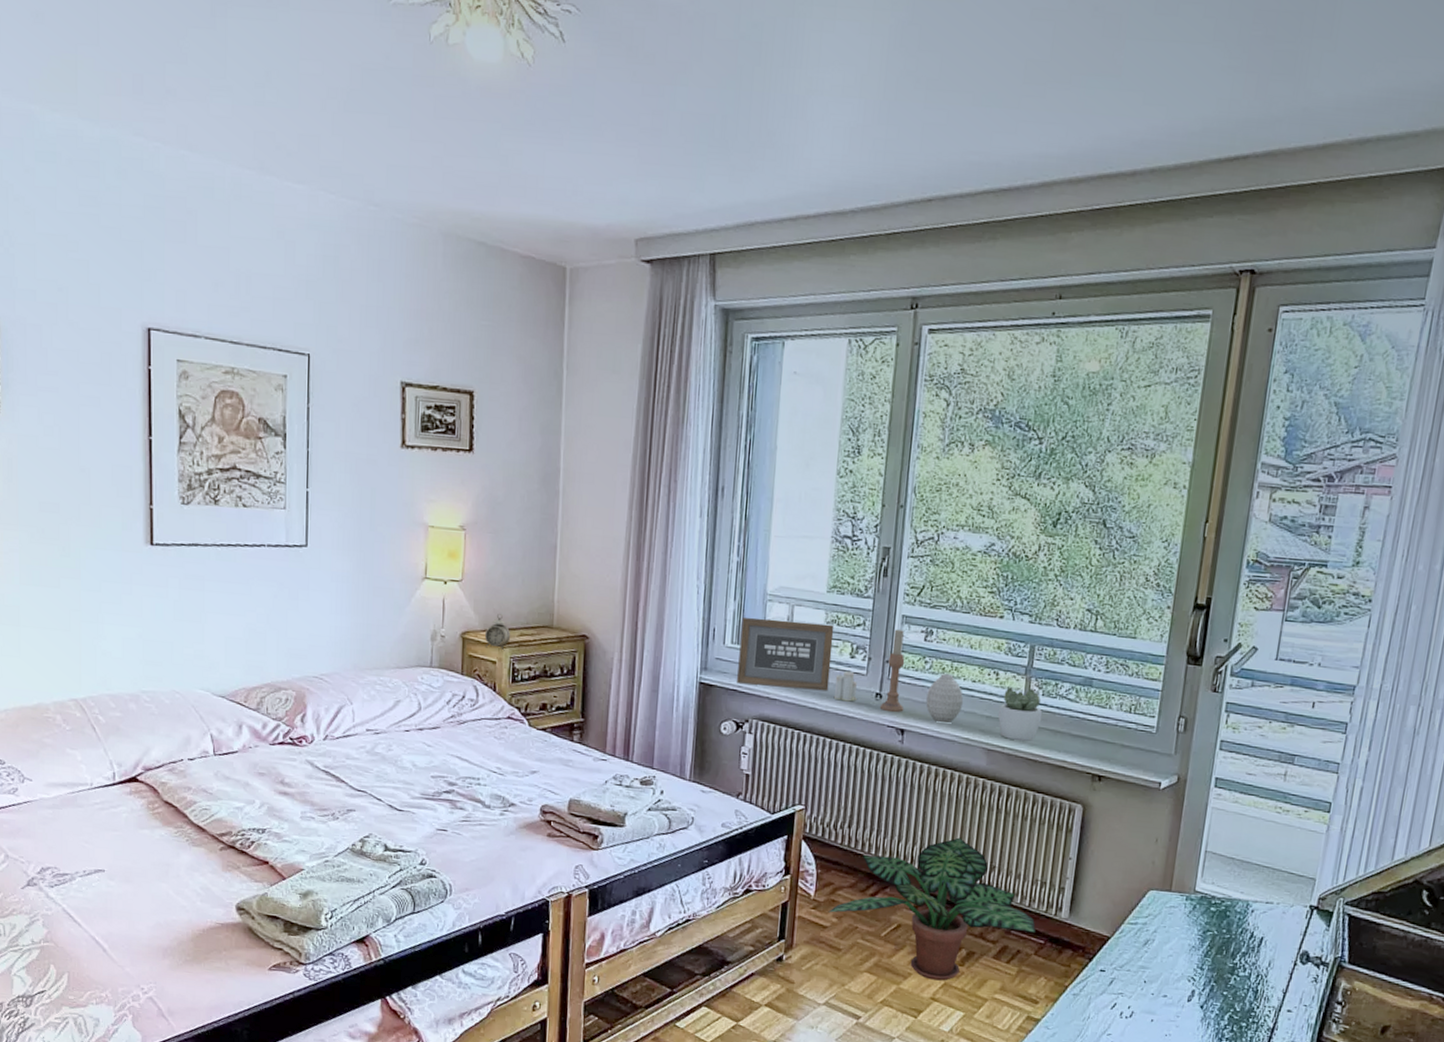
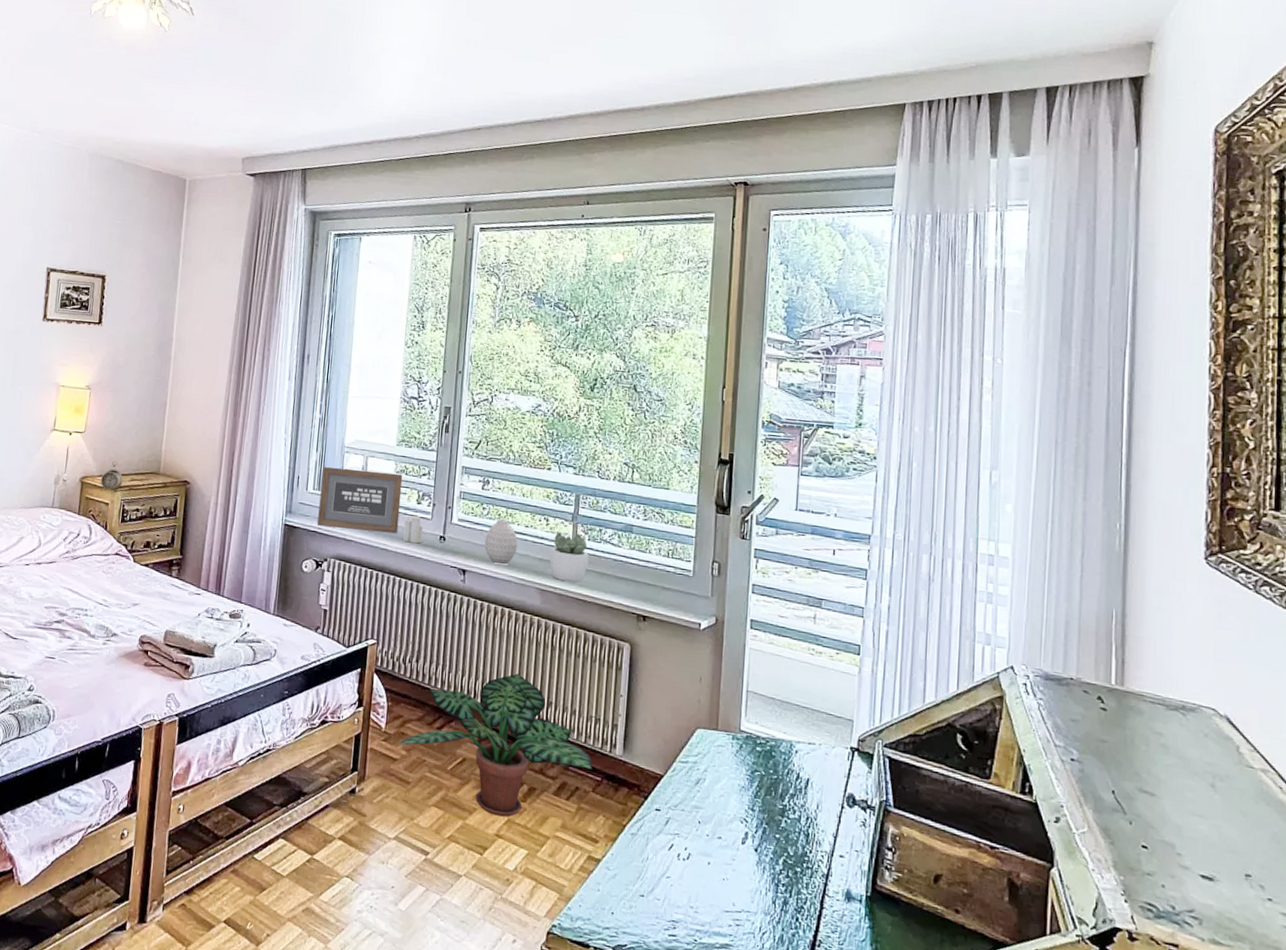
candlestick: present [879,629,905,713] -> none [443,479,465,555]

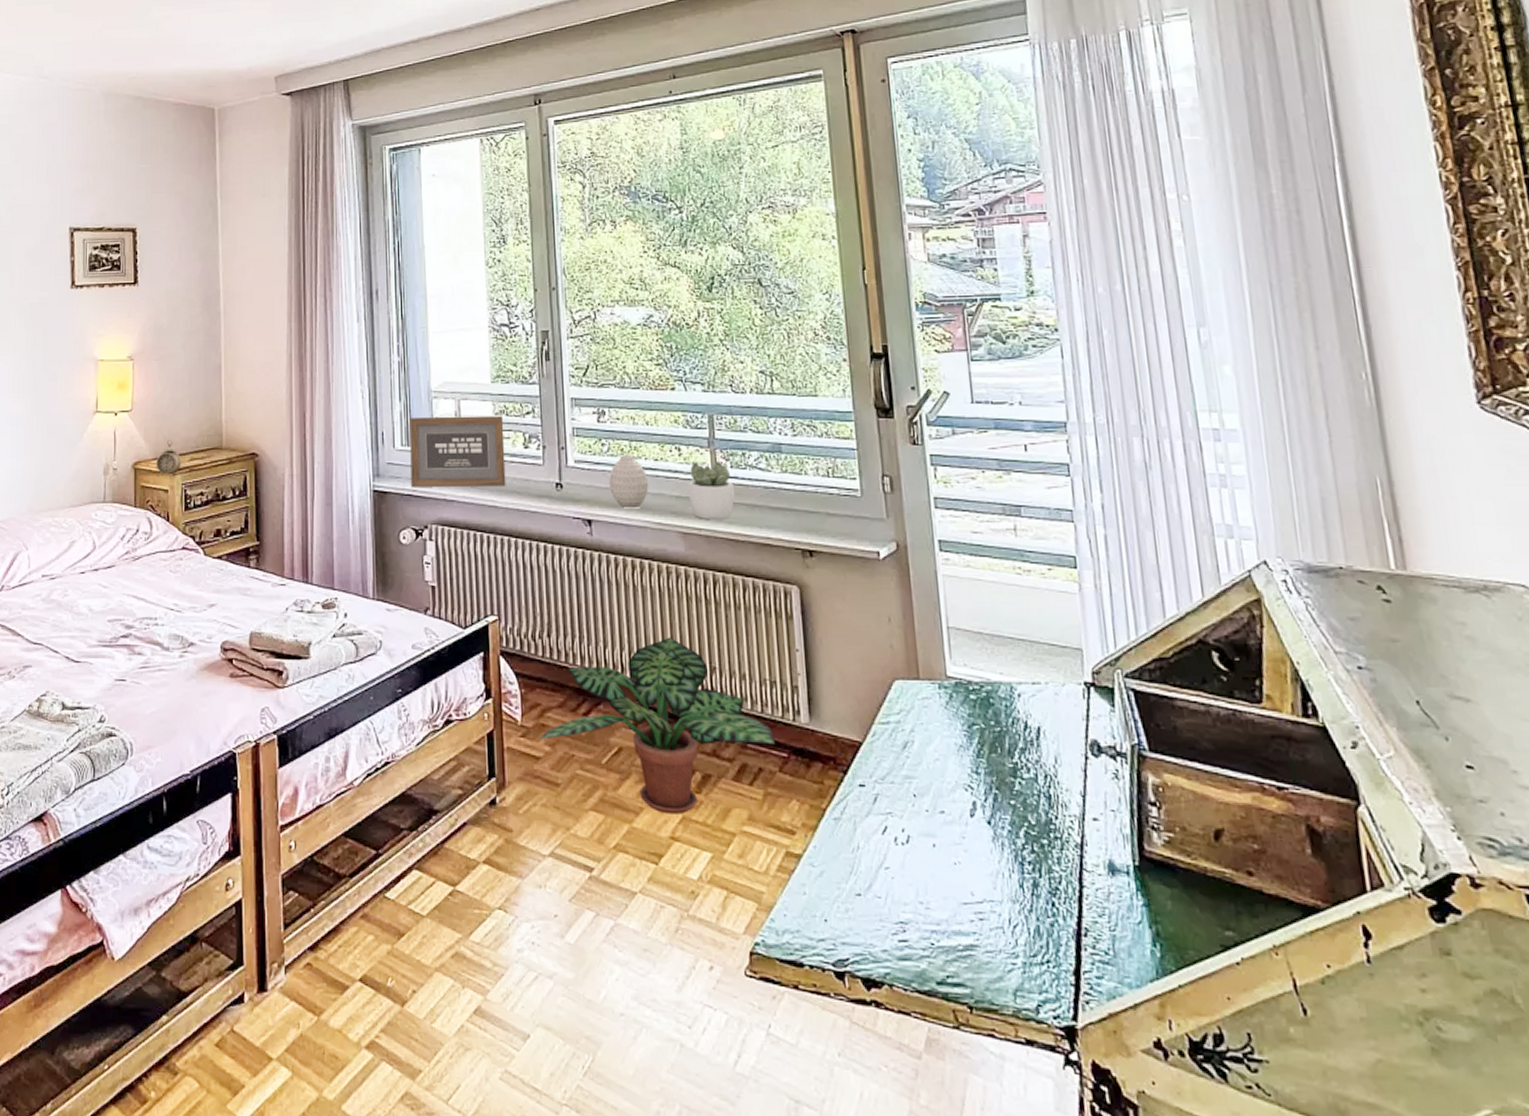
candle: present [402,514,423,544] -> none [511,460,537,495]

